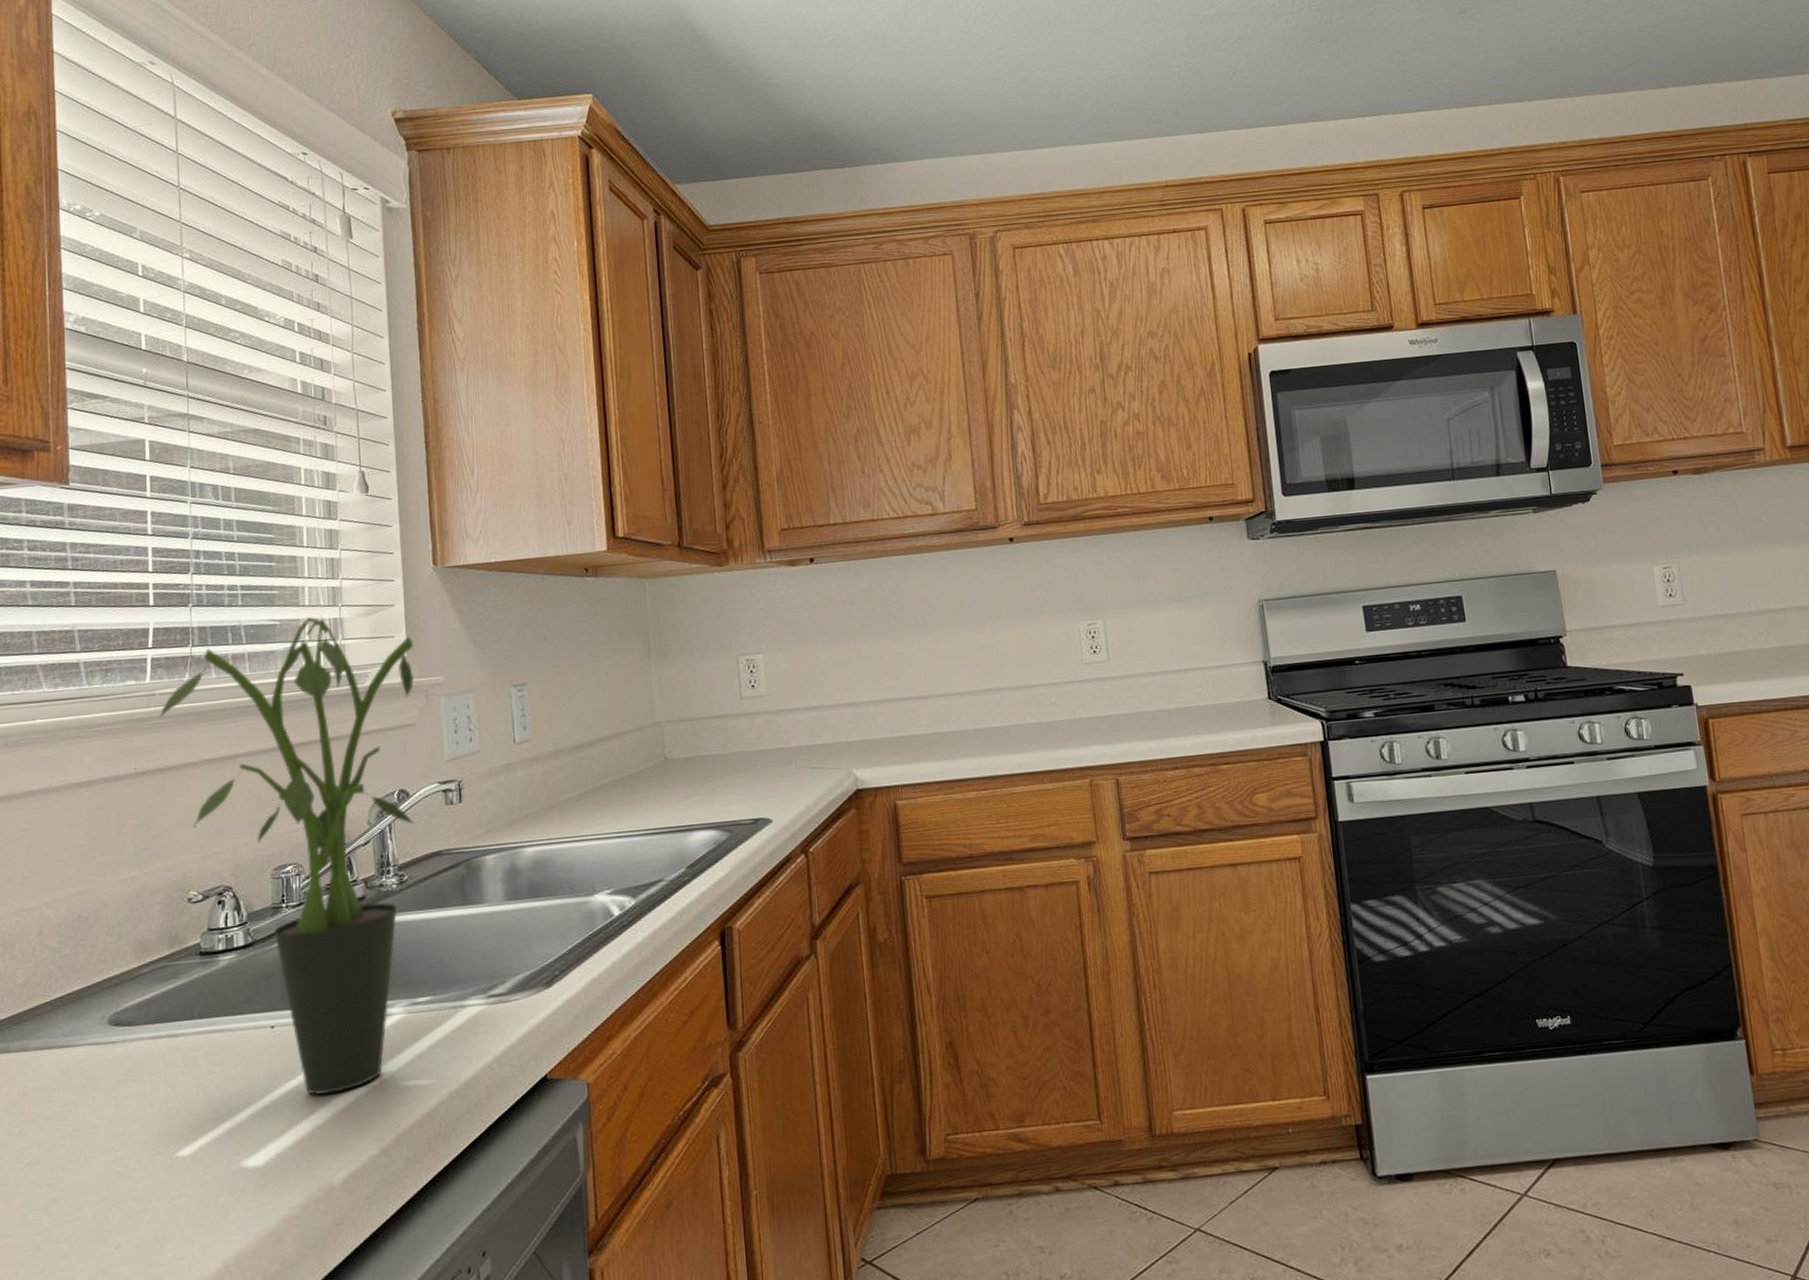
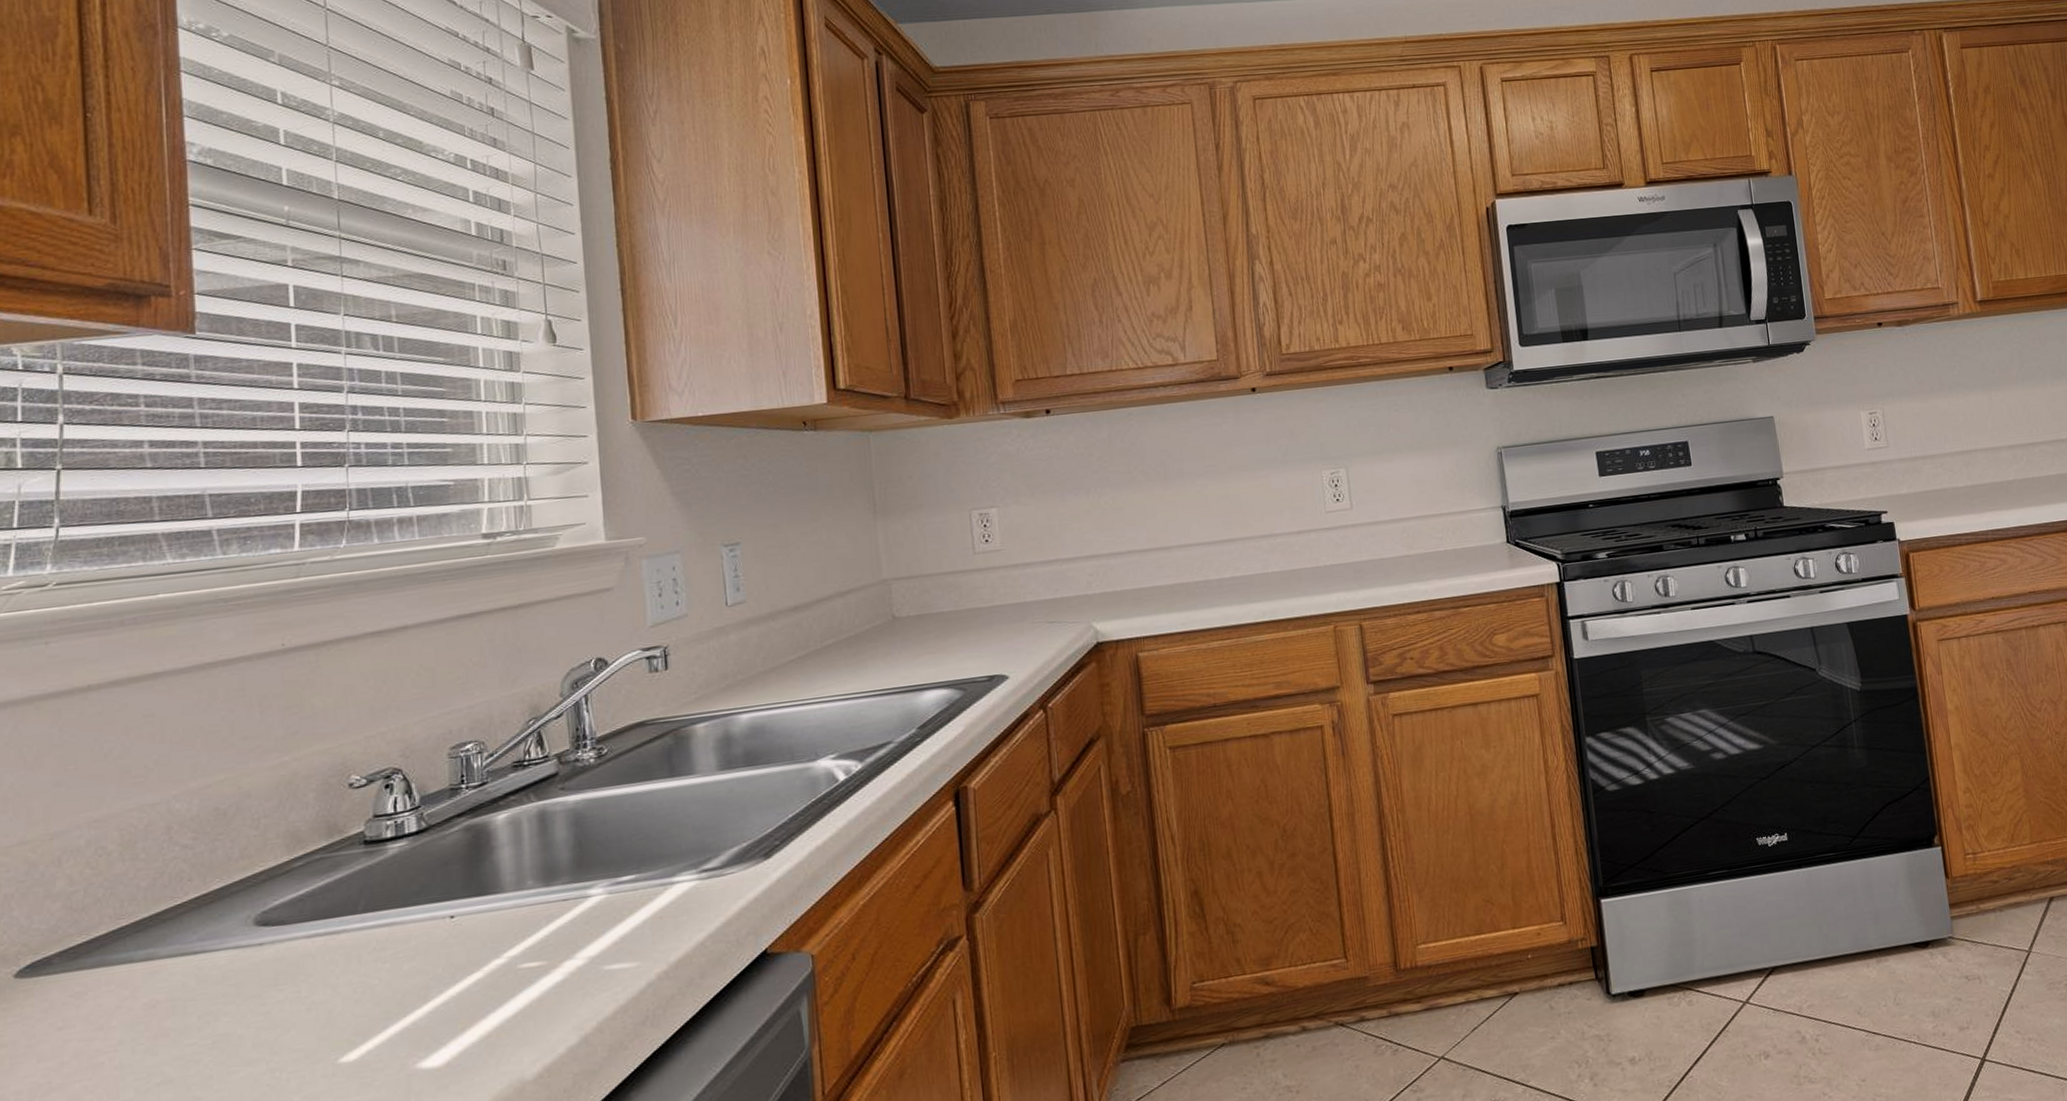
potted plant: present [159,617,415,1095] -> none [310,476,614,986]

